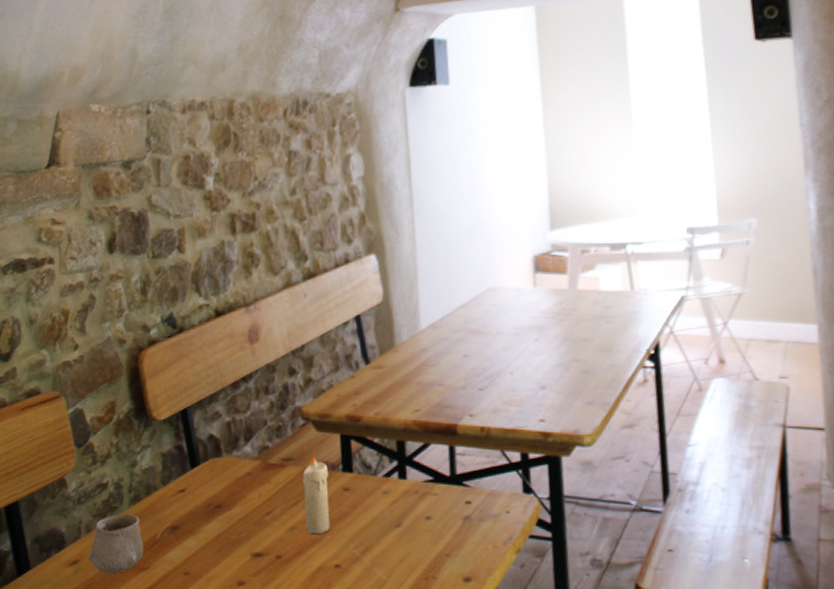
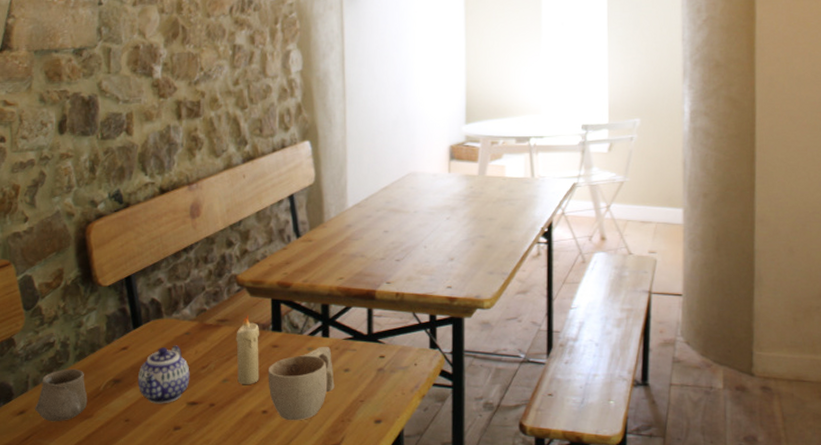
teapot: none [196,487,254,555] -> present [137,345,190,404]
cup: none [339,489,416,578] -> present [268,346,335,421]

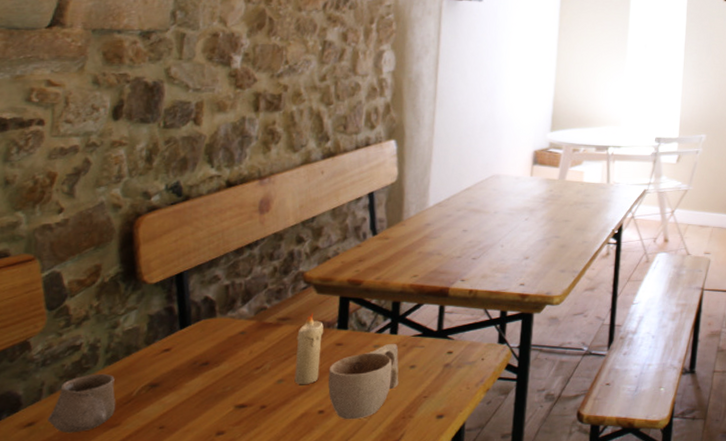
teapot: present [137,345,190,404] -> none [178,345,242,409]

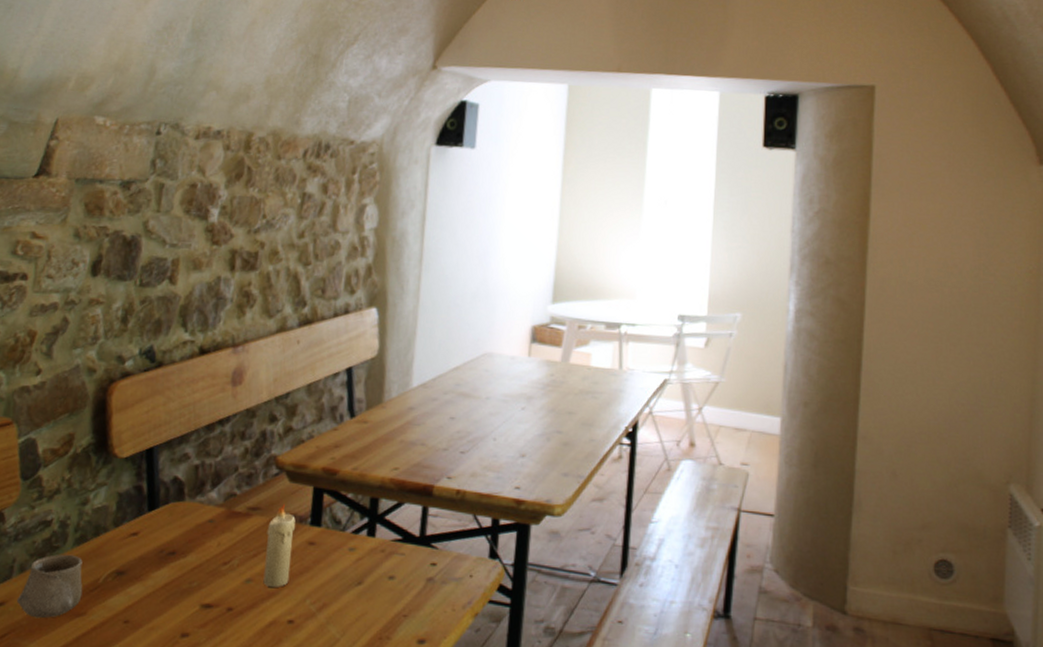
cup: present [328,343,399,420] -> none [298,547,377,635]

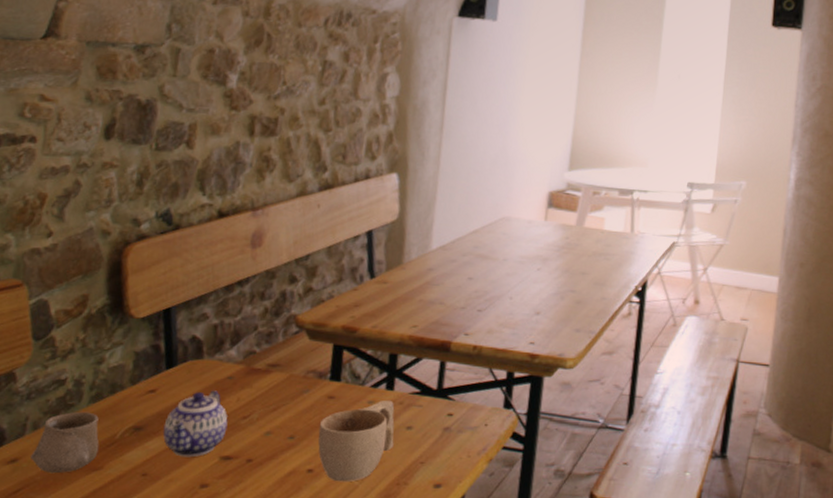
teapot: none [144,534,209,605] -> present [163,390,228,458]
candle: present [263,504,296,587] -> none [283,361,315,439]
cup: none [298,547,377,635] -> present [318,399,395,482]

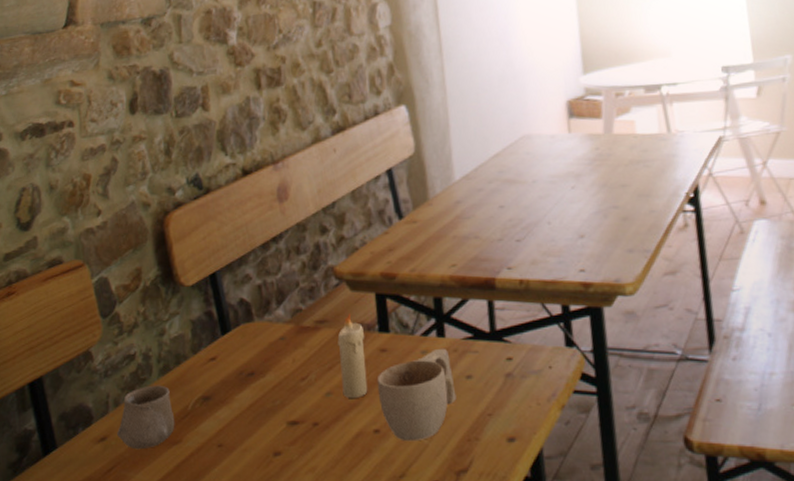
teapot: present [163,390,228,458] -> none [229,353,289,425]
candle: none [283,361,315,439] -> present [337,314,368,398]

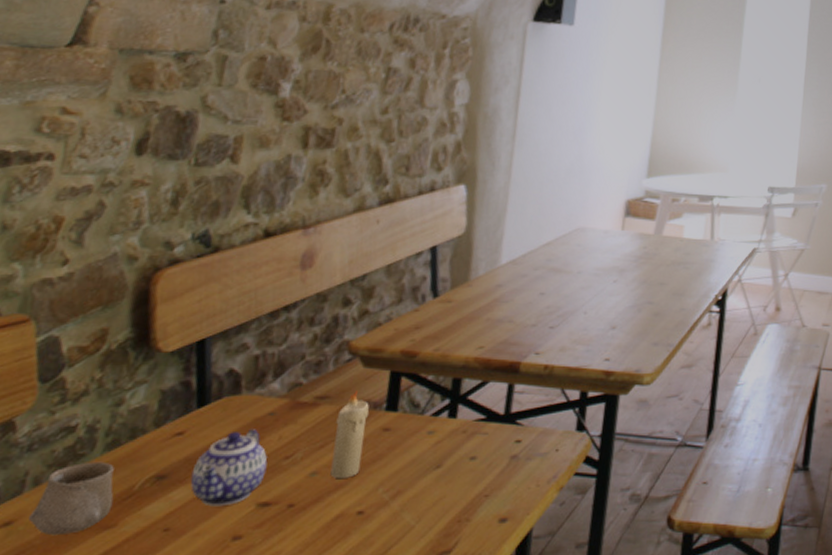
teapot: none [229,353,289,425] -> present [190,429,268,507]
cup: present [377,348,457,442] -> none [370,429,457,523]

